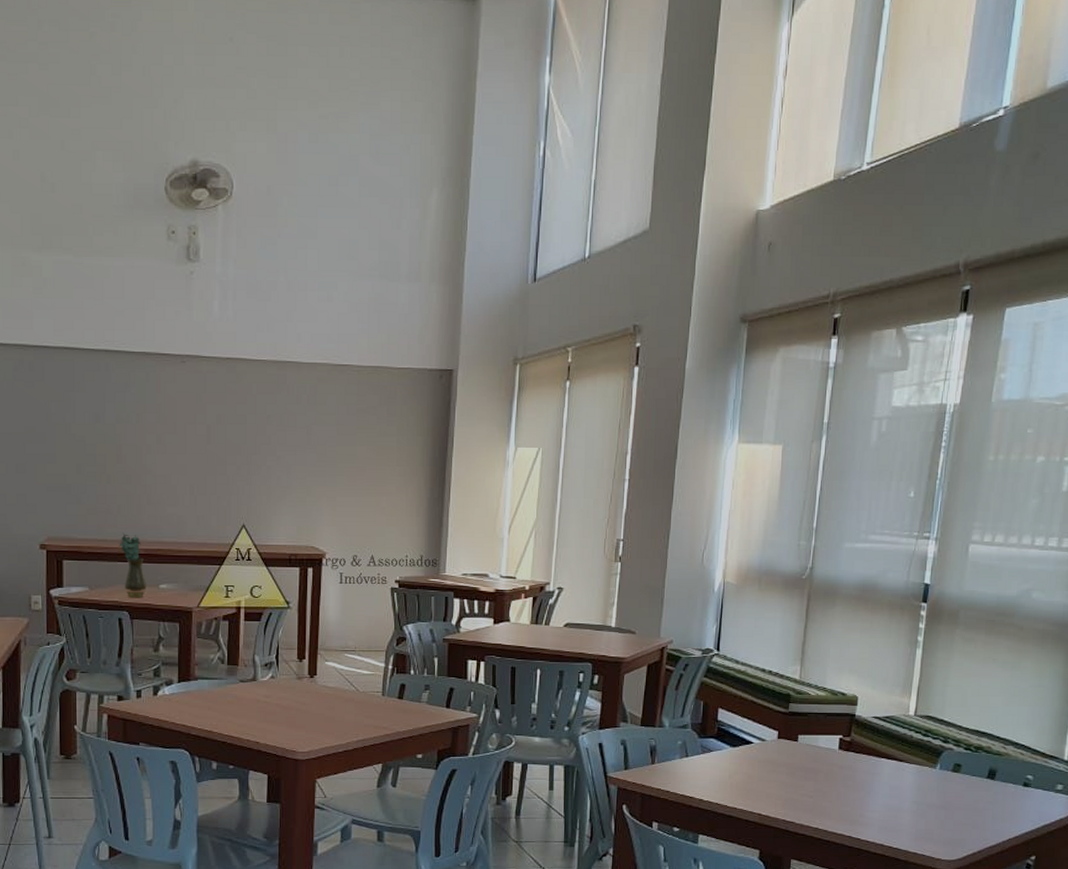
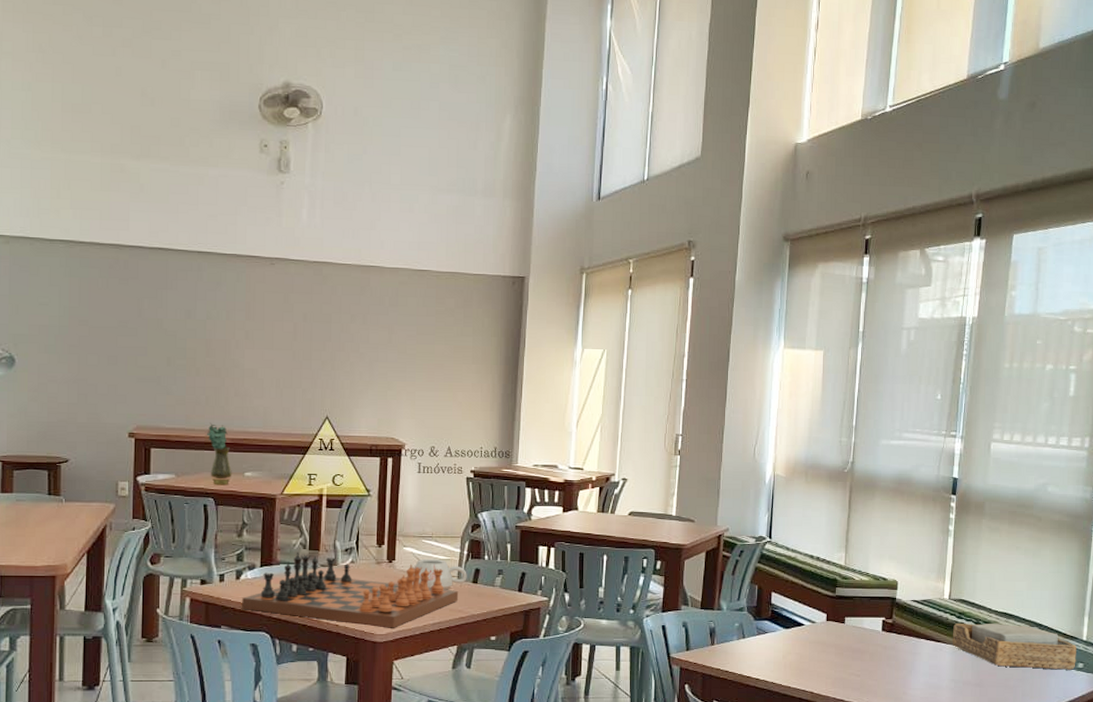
chess set: none [160,666,383,746] -> present [242,551,459,628]
cup: none [335,673,392,706] -> present [412,558,467,590]
napkin holder: none [916,742,1056,792] -> present [952,624,1076,670]

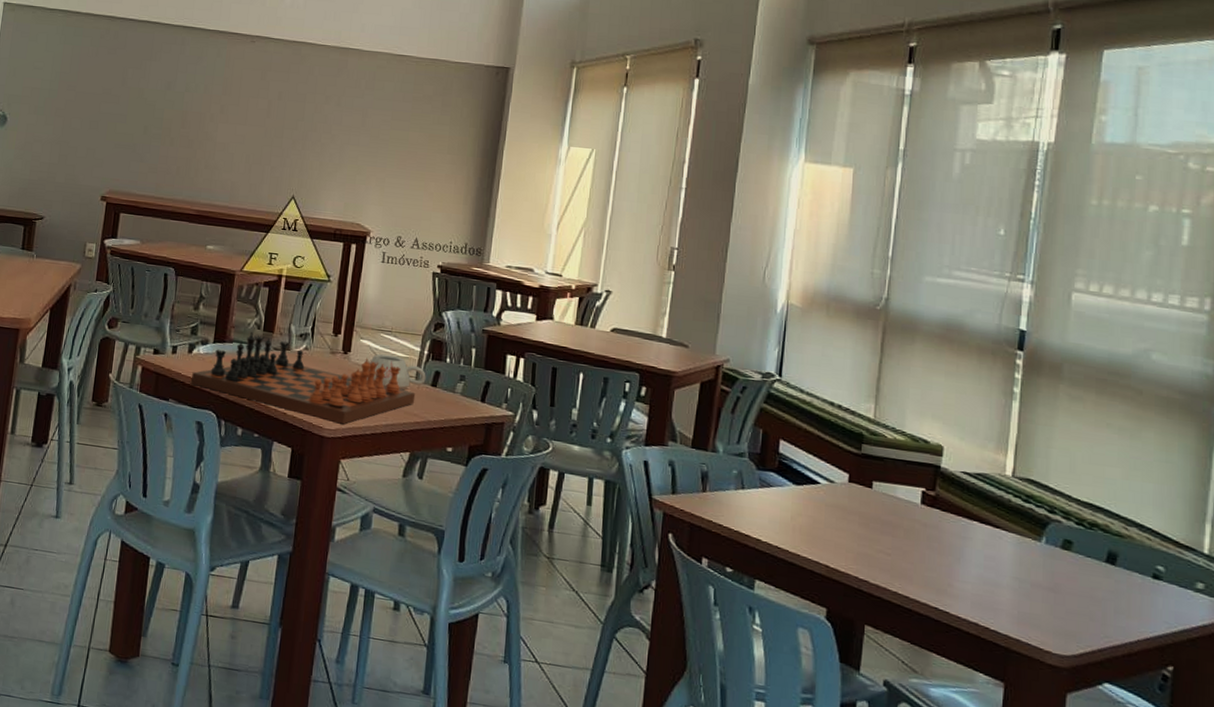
vase: present [206,422,232,486] -> none [173,192,195,257]
napkin holder: present [952,624,1076,670] -> none [1016,508,1194,590]

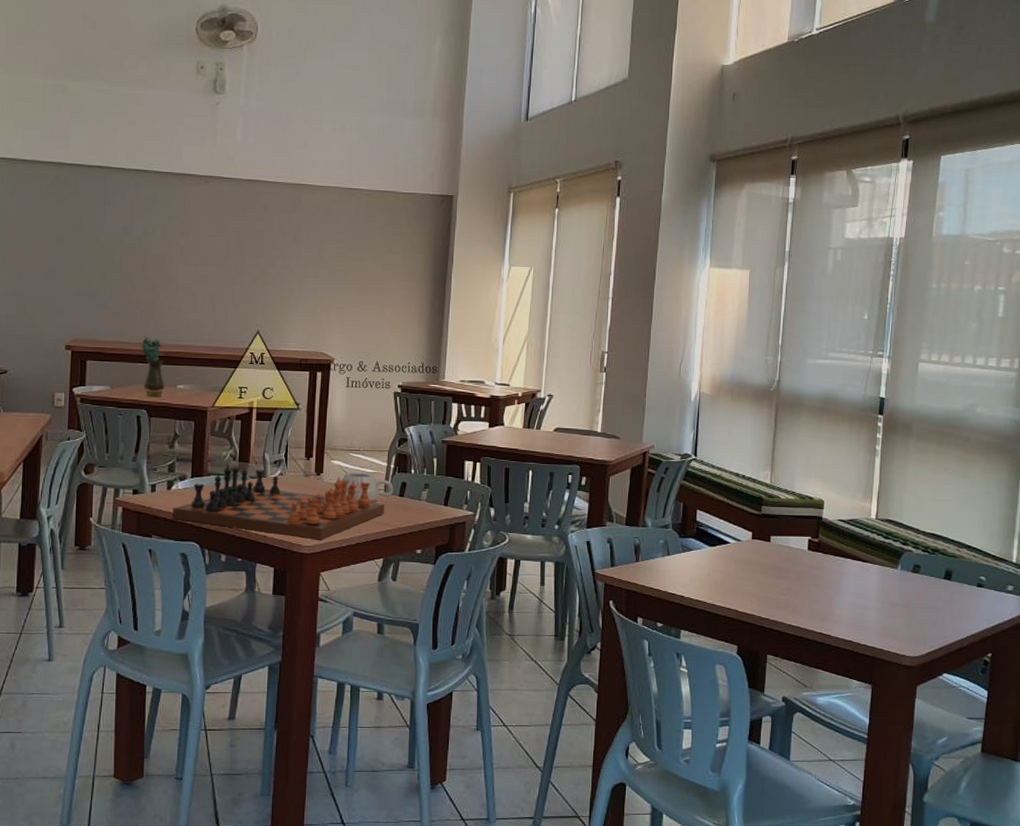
vase: none [173,192,195,257] -> present [140,336,165,398]

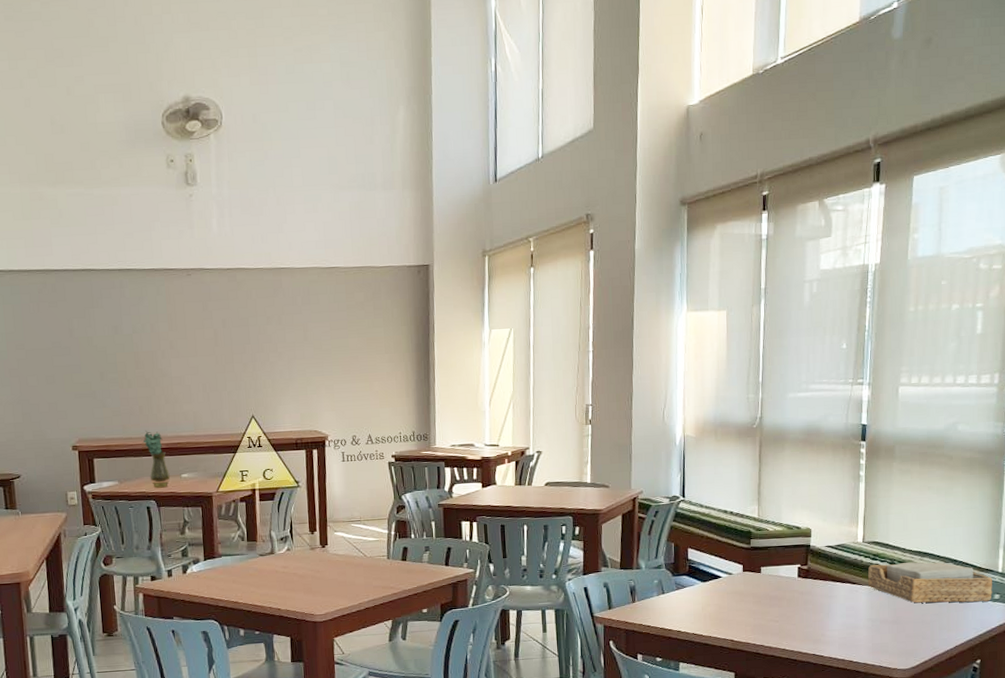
chess set: present [173,463,385,540] -> none [190,544,390,608]
cup: present [340,471,394,503] -> none [345,540,396,569]
napkin holder: none [879,544,1006,592] -> present [867,562,992,603]

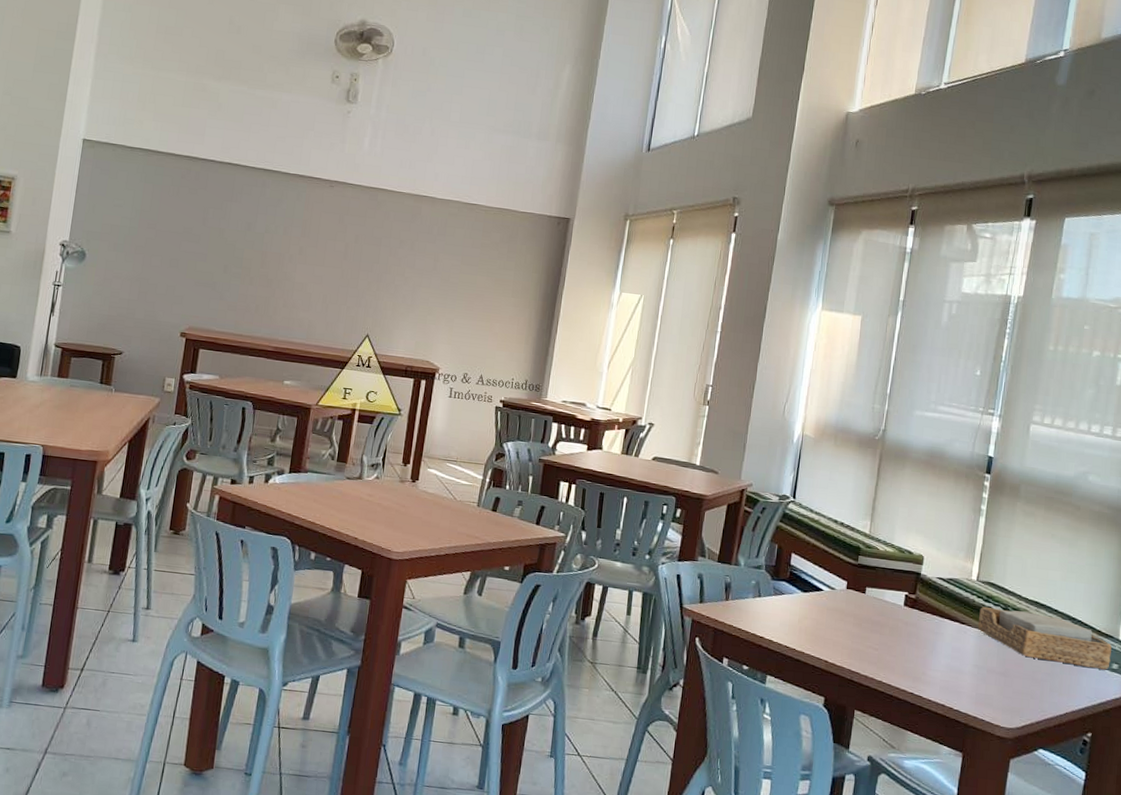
vase: present [142,430,170,489] -> none [251,330,273,392]

